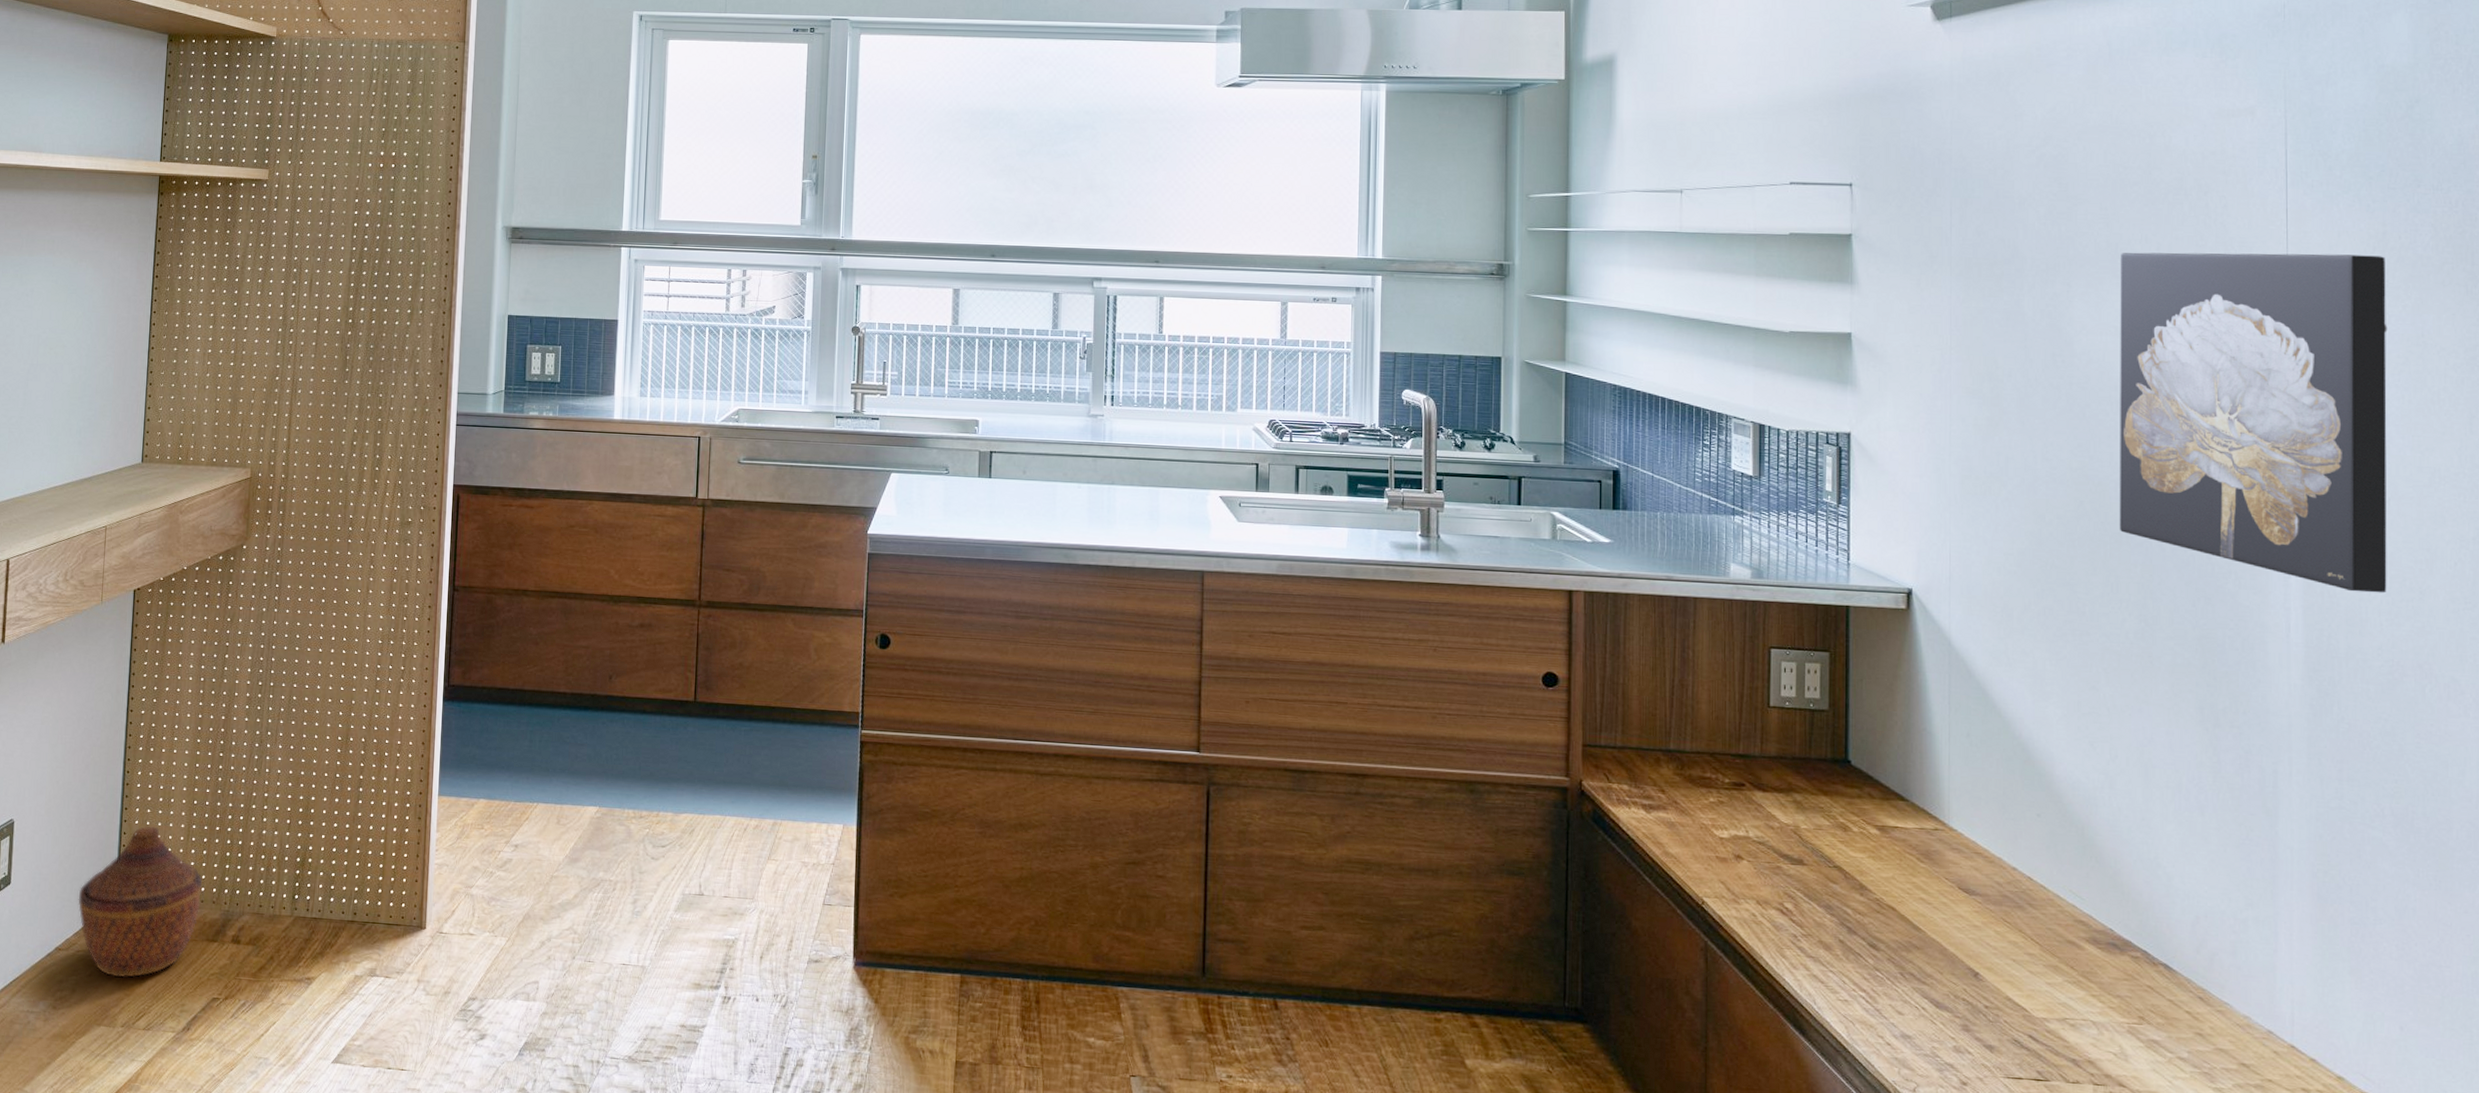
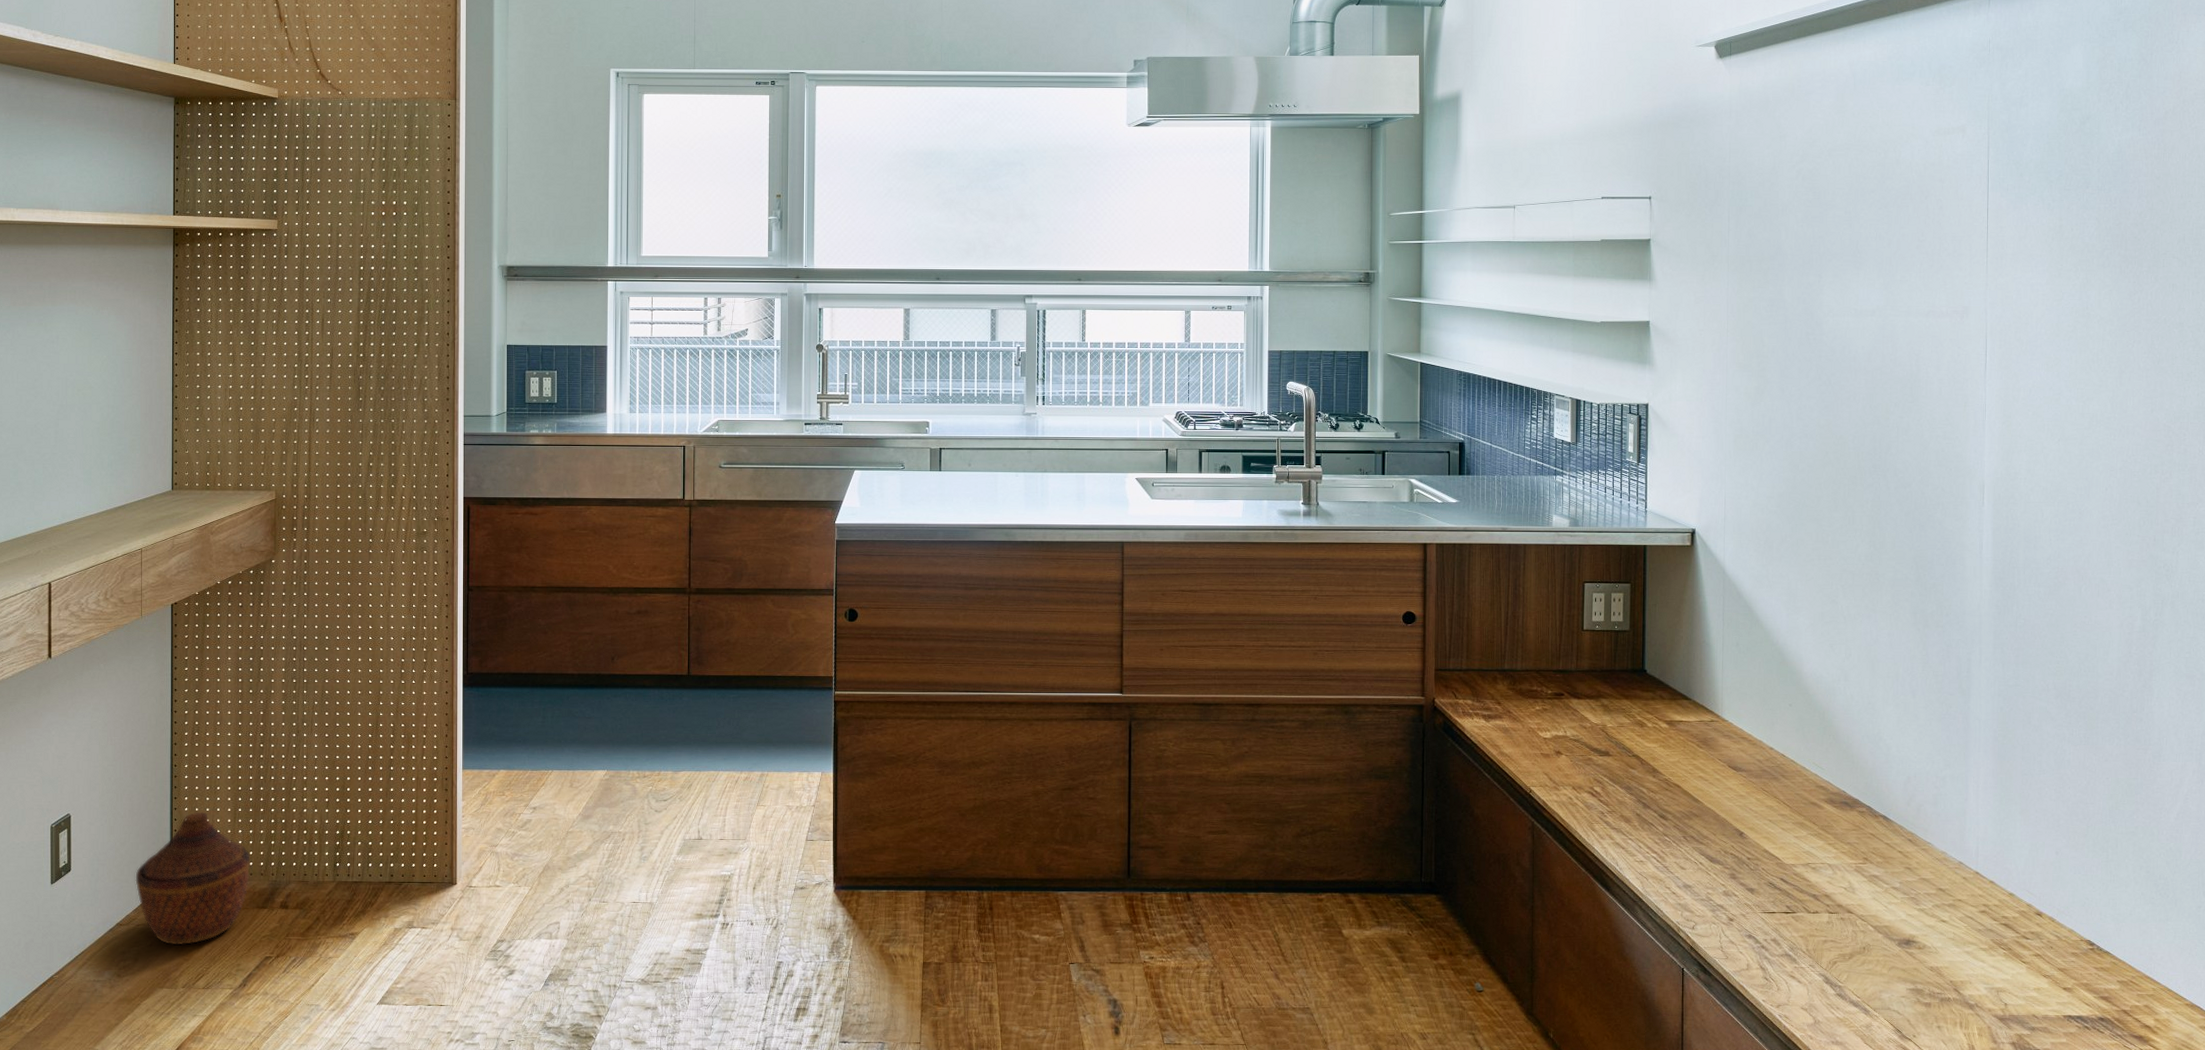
wall art: present [2119,252,2387,593] -> none [1855,244,2061,515]

